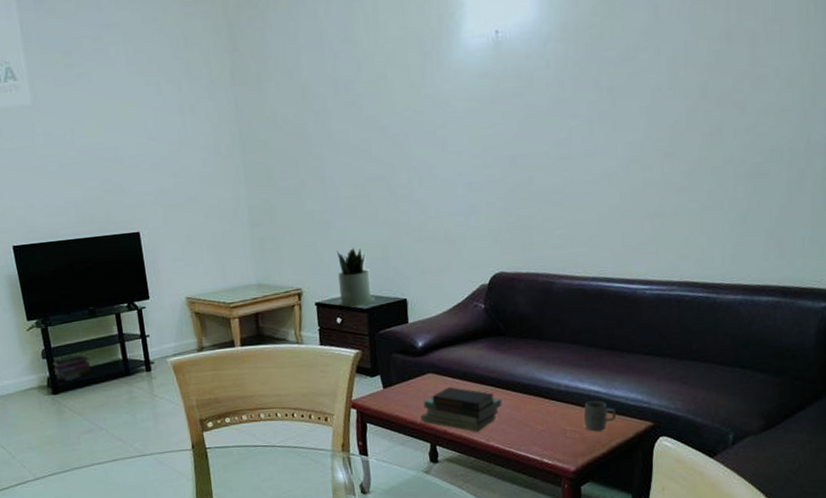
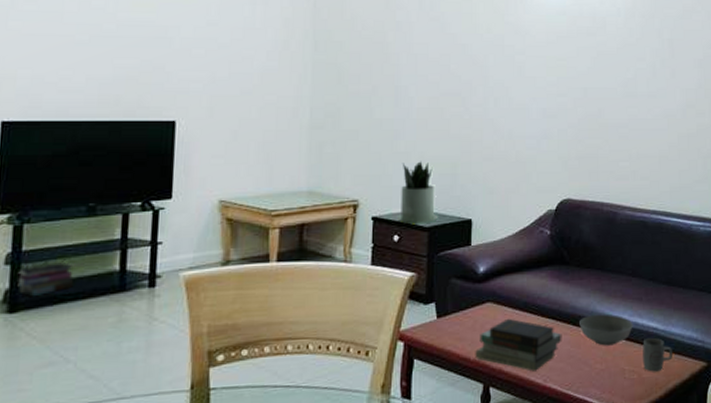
bowl: none [518,380,574,409] -> present [579,314,633,346]

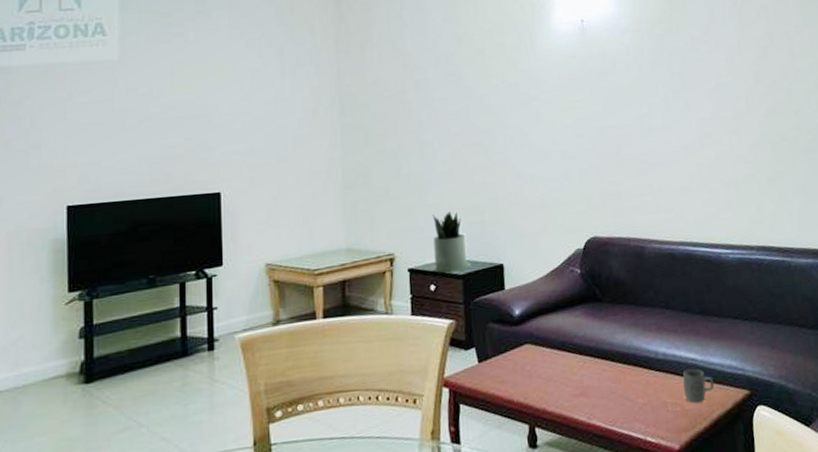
books: present [16,262,75,297] -> none [90,332,142,367]
books: present [475,318,562,372] -> none [518,358,602,410]
bowl: present [579,314,633,346] -> none [617,348,671,380]

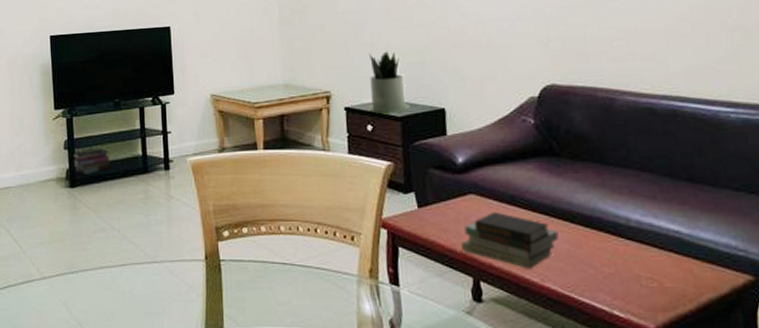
books: none [90,332,142,367] -> present [72,148,112,176]
books: none [518,358,602,410] -> present [461,211,559,269]
mug: present [682,368,714,404] -> none [661,241,704,282]

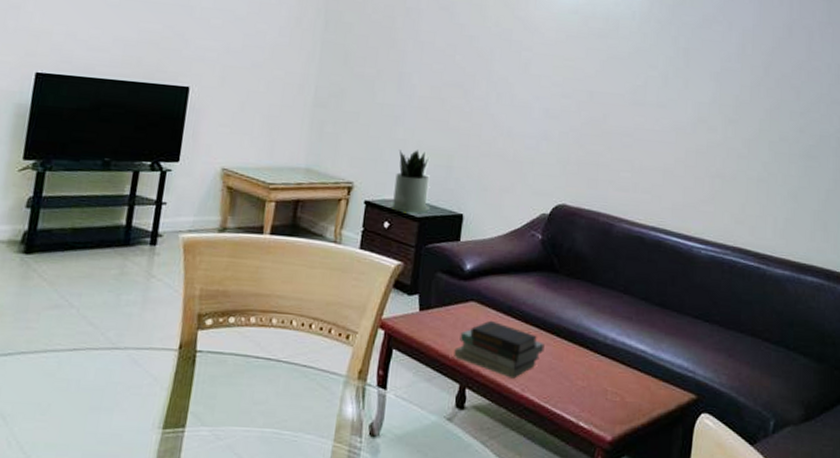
books: present [72,148,112,176] -> none [35,211,86,241]

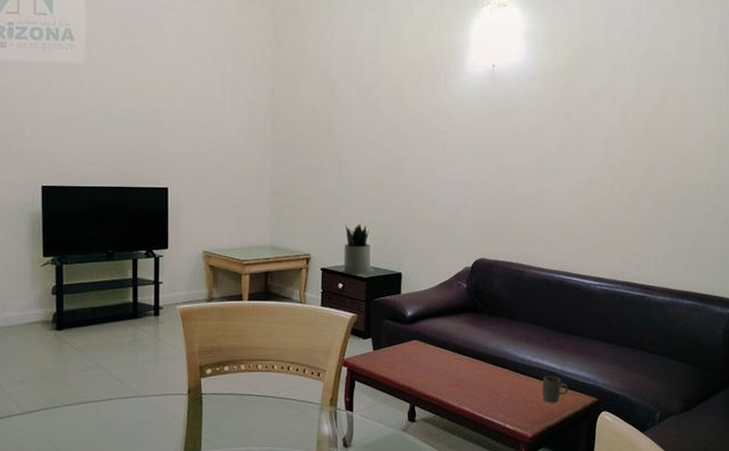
books: present [454,320,545,379] -> none [403,353,475,396]
mug: none [627,360,660,398] -> present [542,375,568,403]

